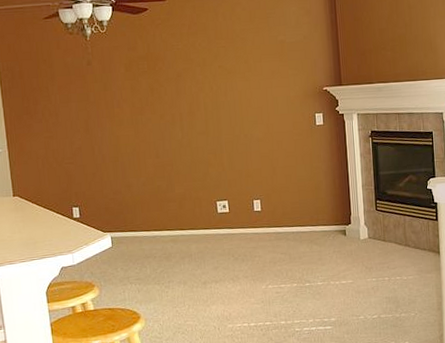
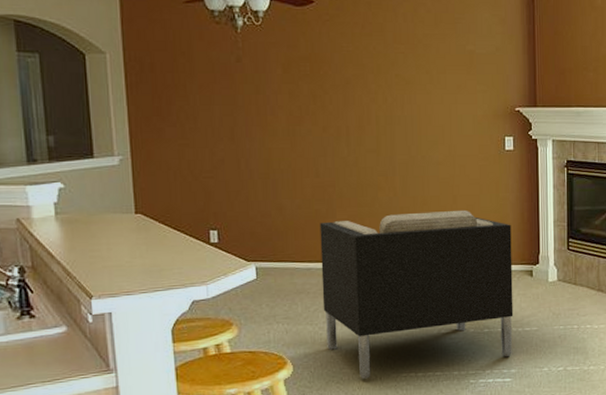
armchair: none [161,179,331,330] -> present [319,209,514,379]

